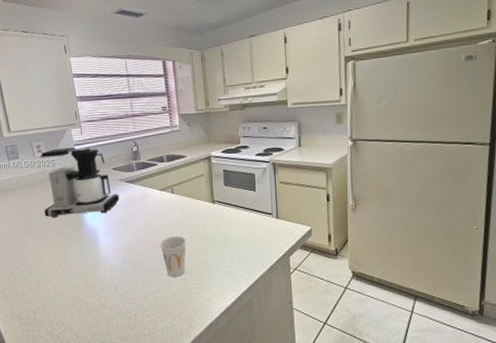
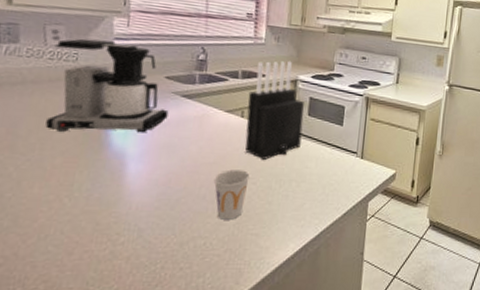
knife block: none [174,141,222,228] -> present [245,60,304,161]

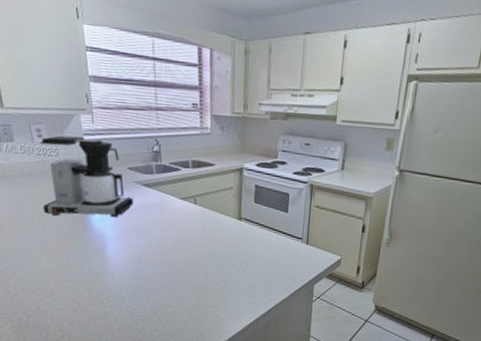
cup: present [213,169,250,220] -> none [175,251,205,293]
knife block: present [245,60,304,161] -> none [199,149,251,244]

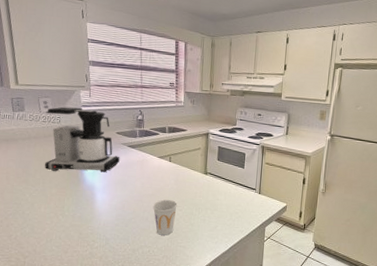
cup: none [175,251,205,293] -> present [152,200,177,235]

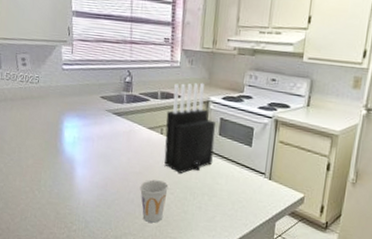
coffee maker: present [45,106,120,172] -> none [21,64,104,143]
knife block: none [173,118,215,194] -> present [164,82,215,174]

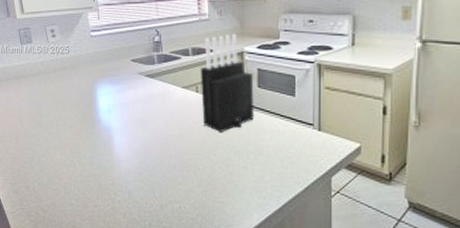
cup: present [139,179,168,223] -> none [180,141,210,188]

